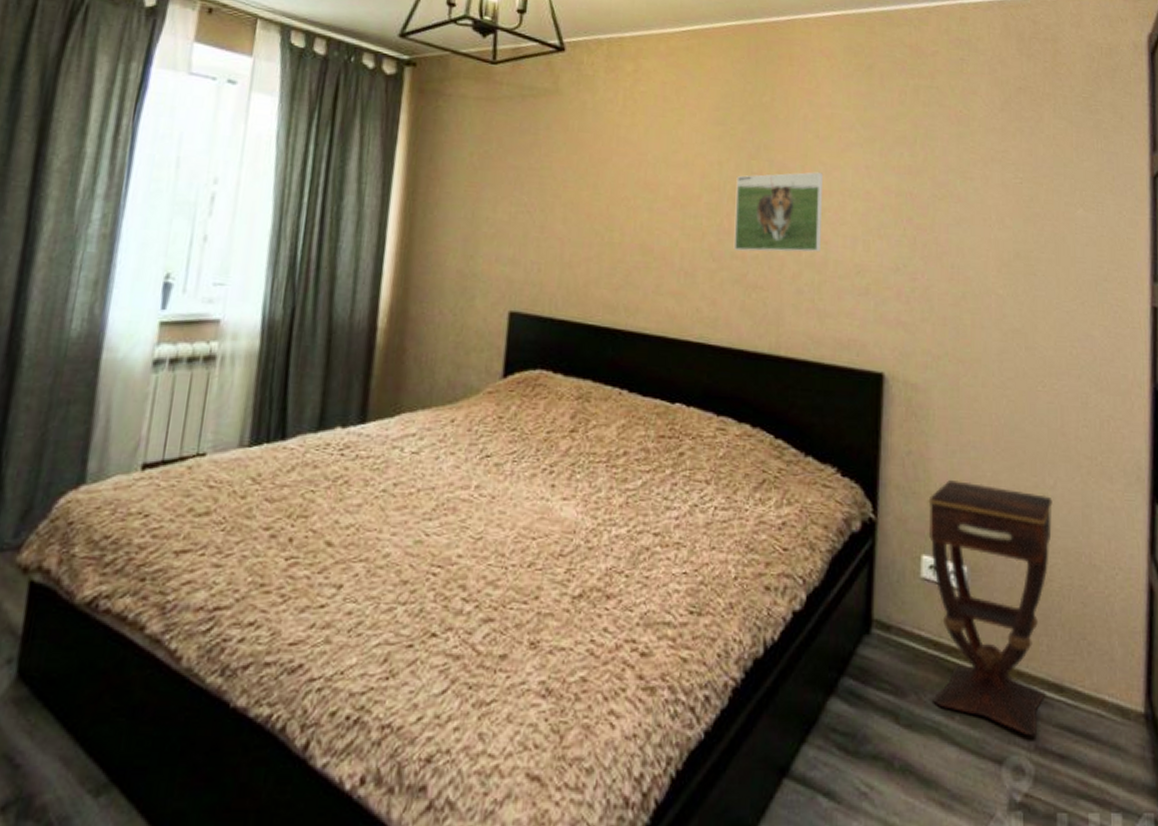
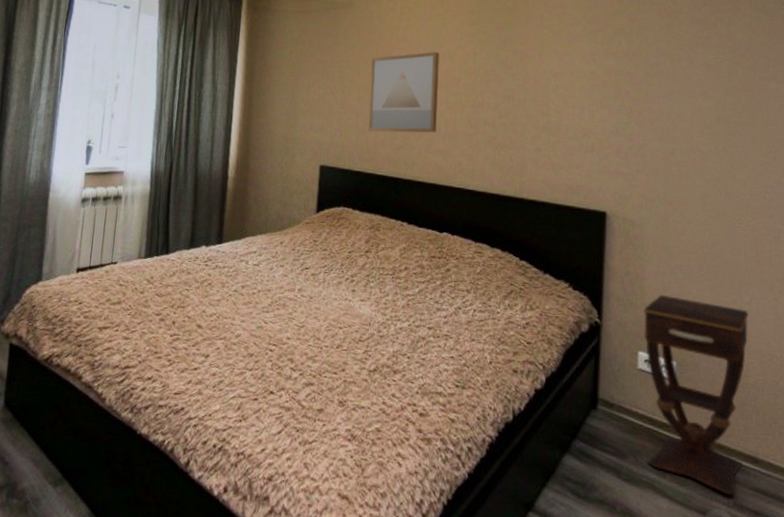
wall art: none [576,159,674,269] -> present [368,52,440,133]
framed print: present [733,172,824,253] -> none [486,58,557,120]

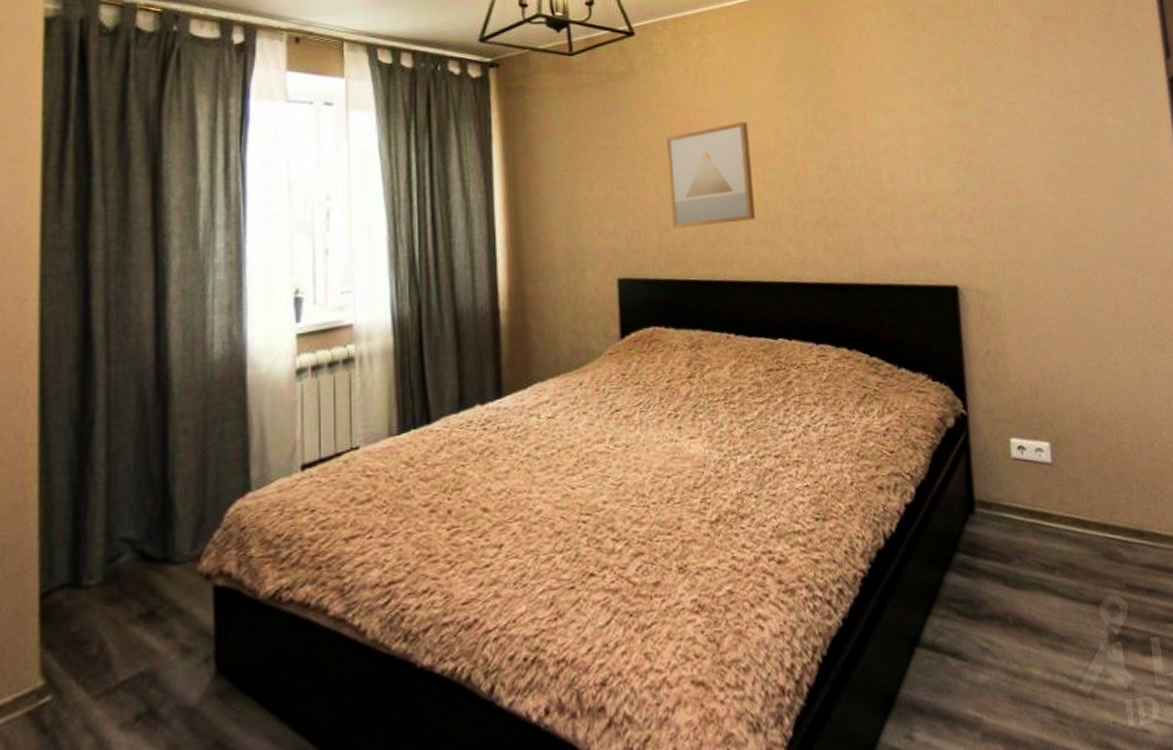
side table: present [643,295,749,496] -> none [1010,369,1130,578]

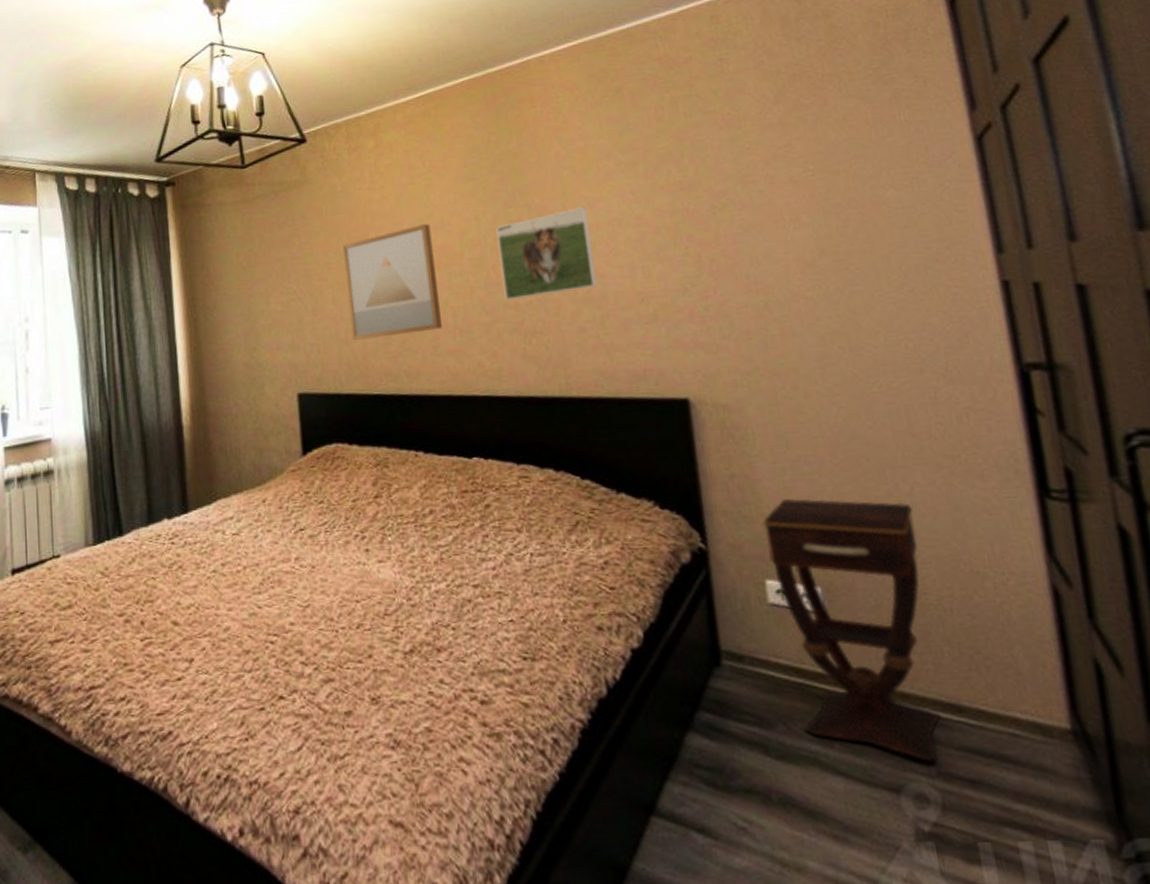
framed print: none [806,115,889,195] -> present [496,207,597,300]
side table: none [1010,369,1130,578] -> present [763,499,941,762]

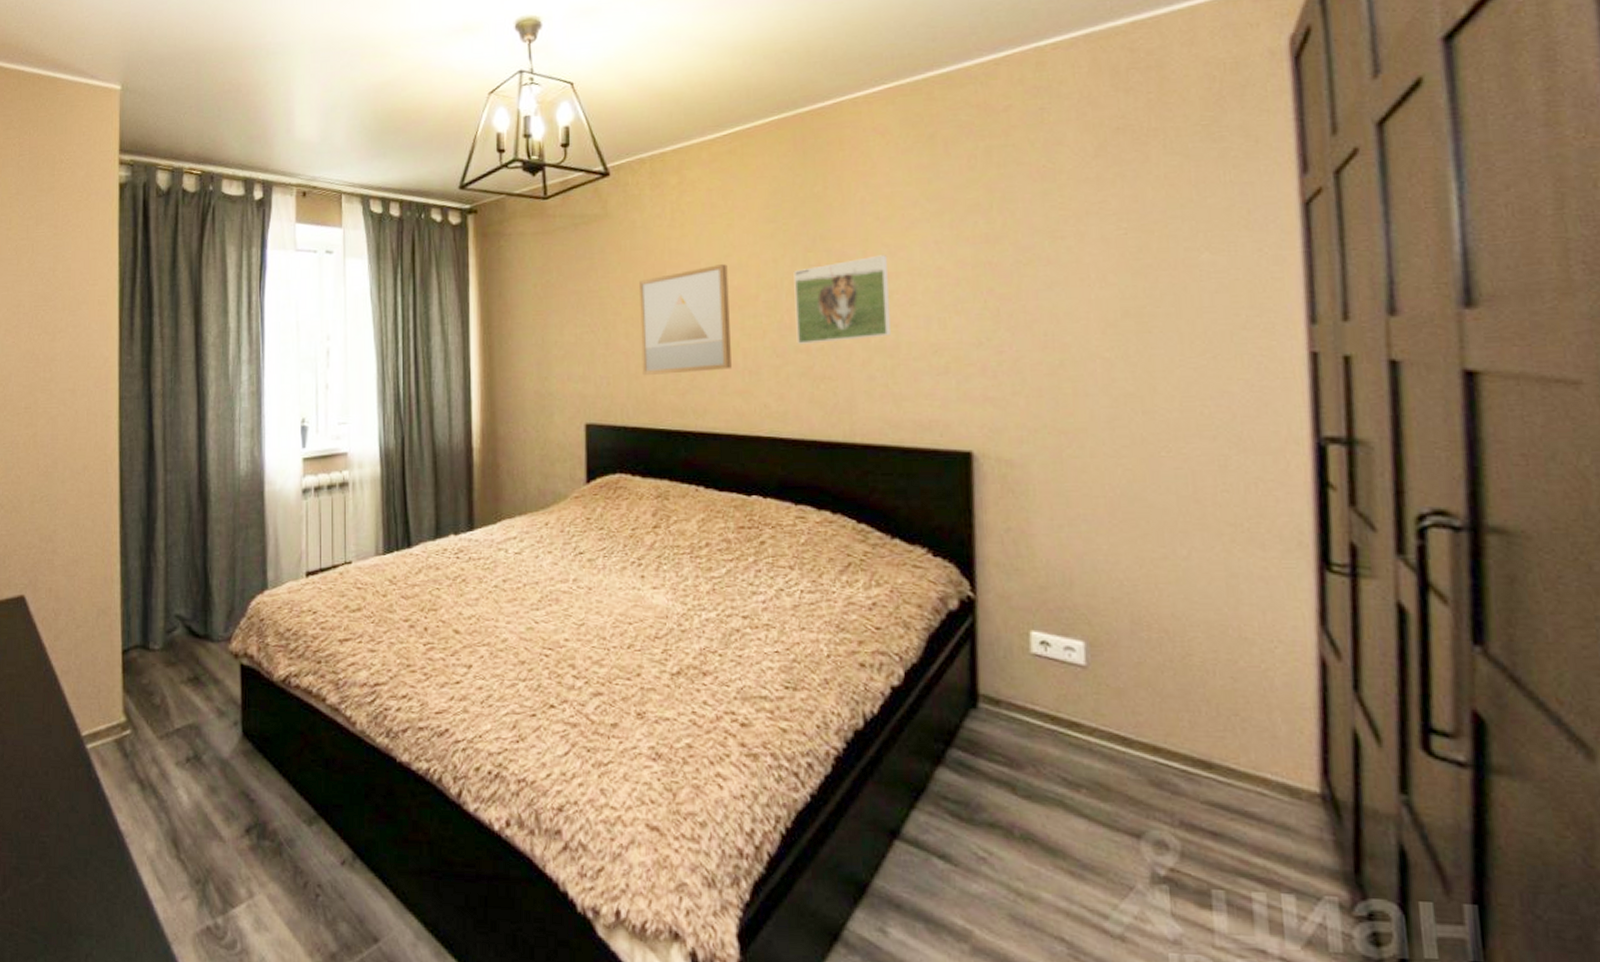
side table: present [763,499,941,762] -> none [1034,555,1191,812]

